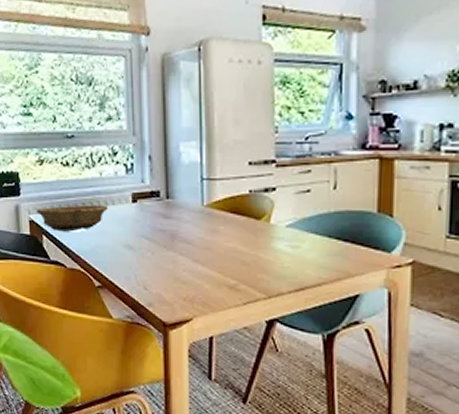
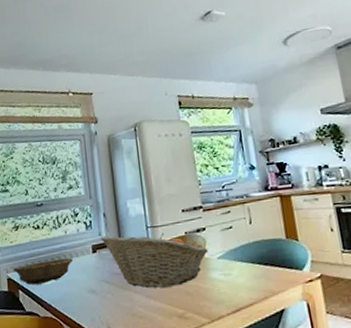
fruit basket: none [143,183,276,254] -> present [101,232,209,289]

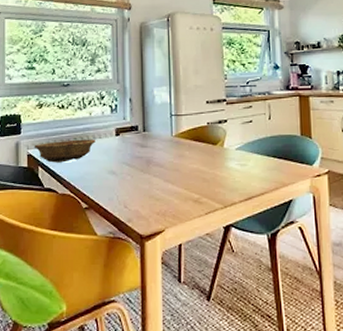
fruit basket: present [101,232,209,289] -> none [125,120,228,174]

